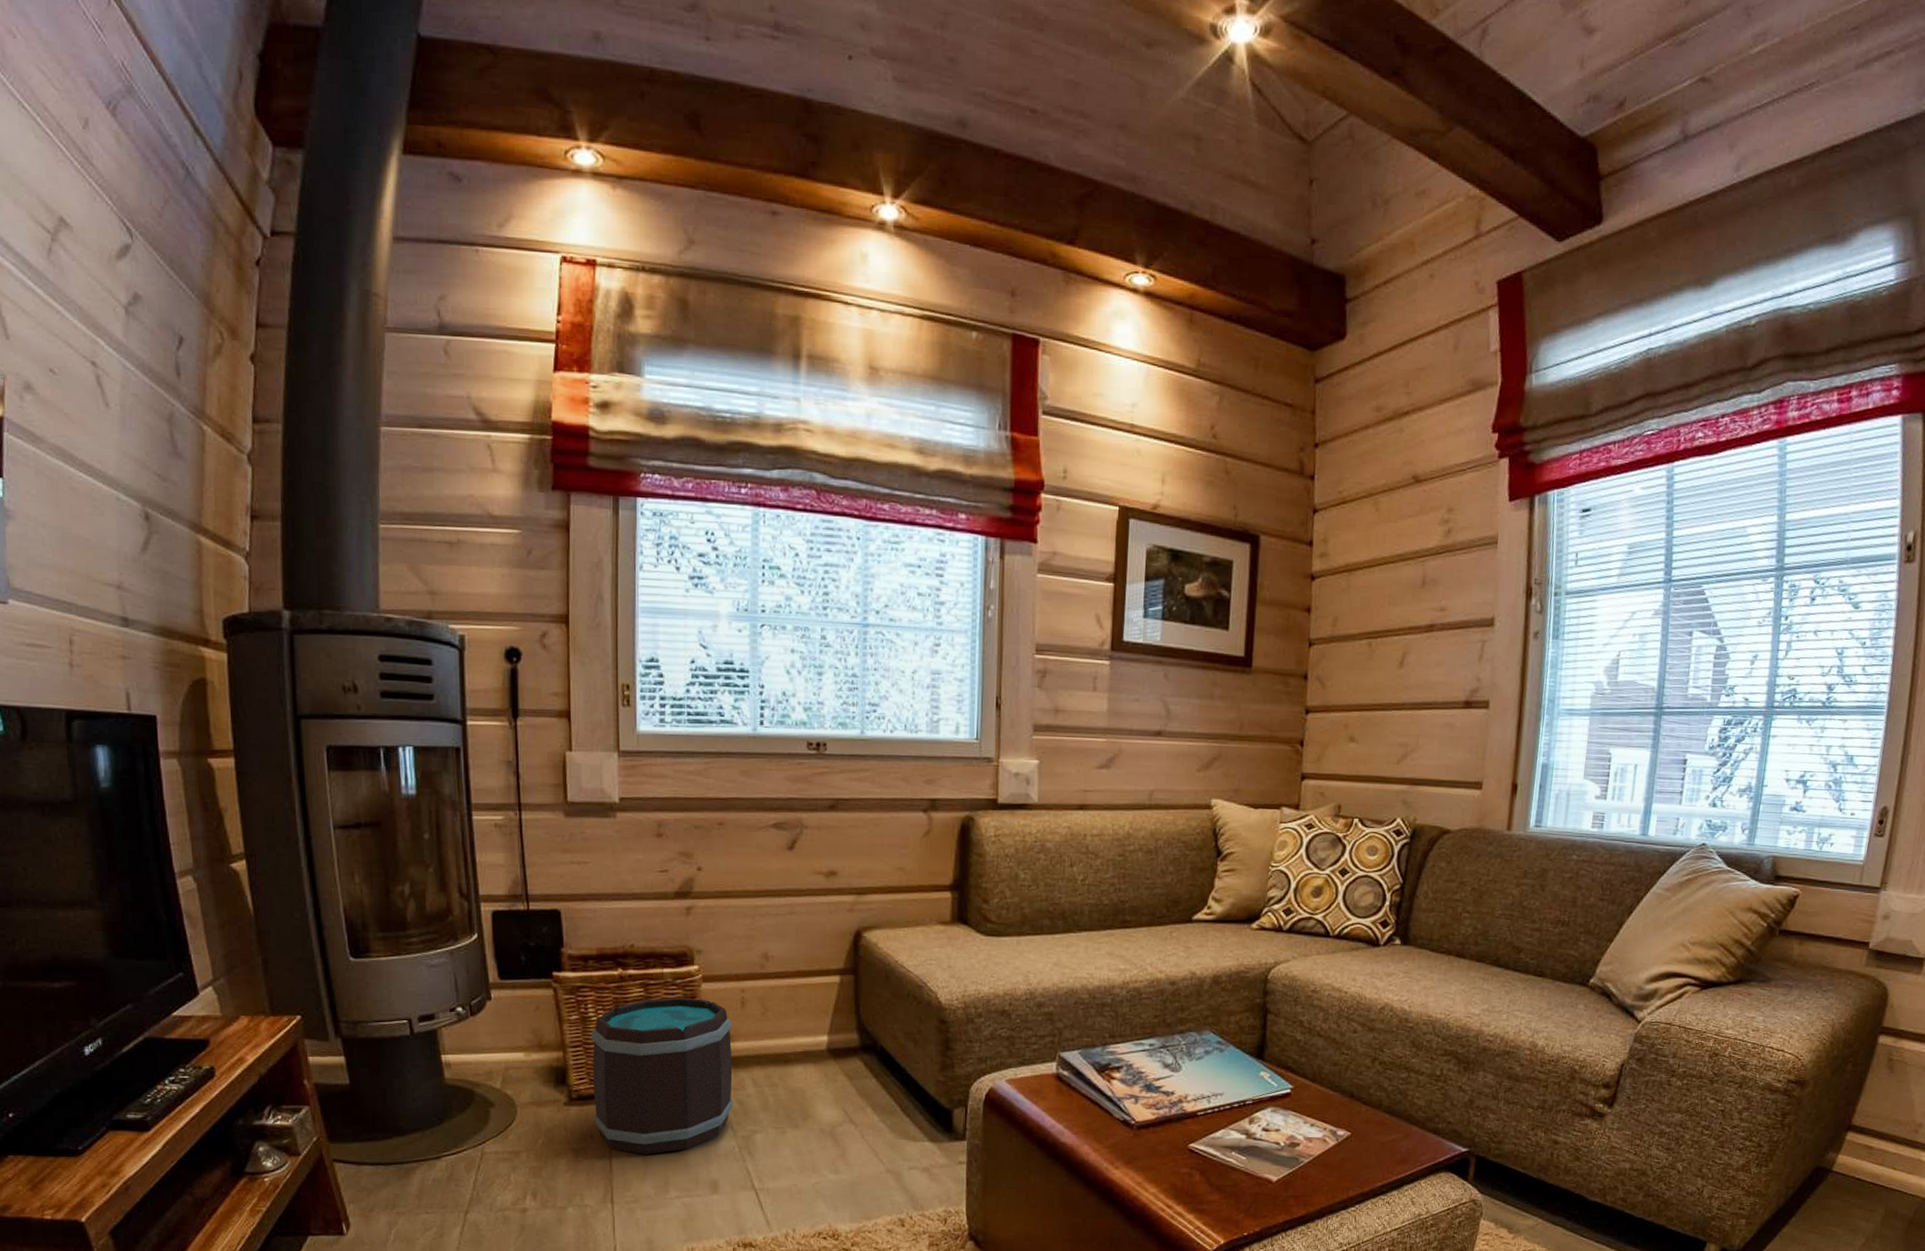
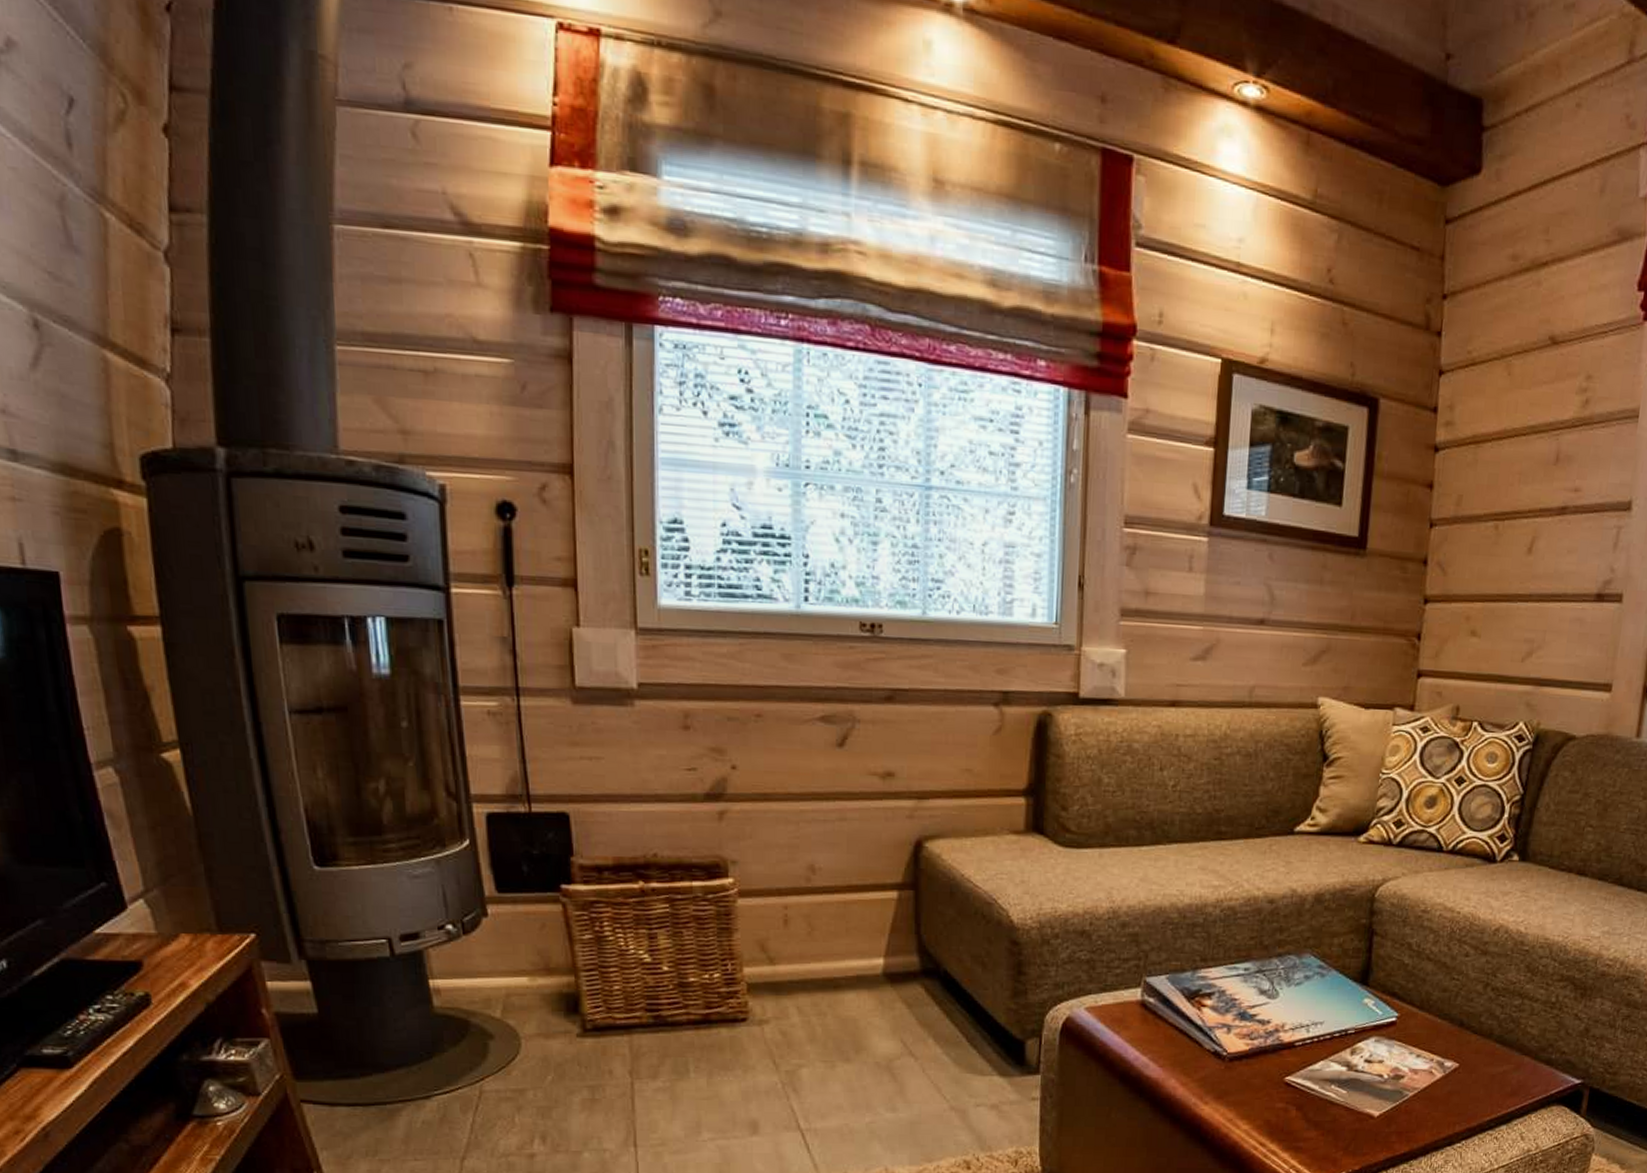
bucket: present [590,997,734,1154] -> none [607,914,776,1092]

